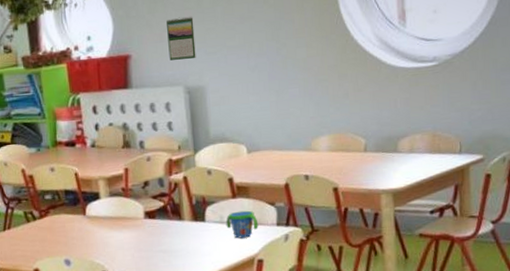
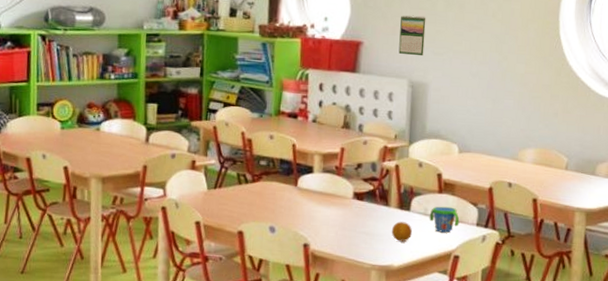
fruit: none [188,233,210,254] -> present [391,221,412,242]

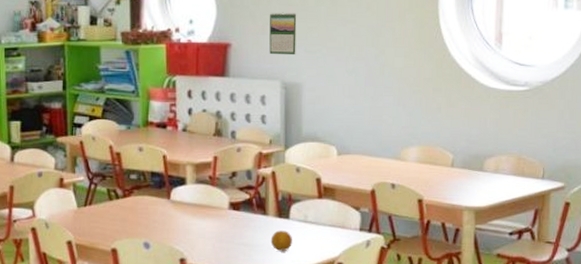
snack cup: present [429,206,460,233] -> none [309,212,342,240]

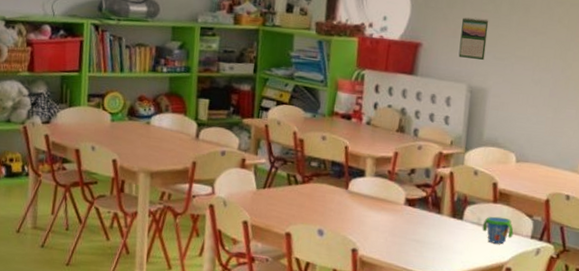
fruit: present [270,230,292,251] -> none [442,230,464,251]
snack cup: none [309,212,342,240] -> present [482,216,514,244]

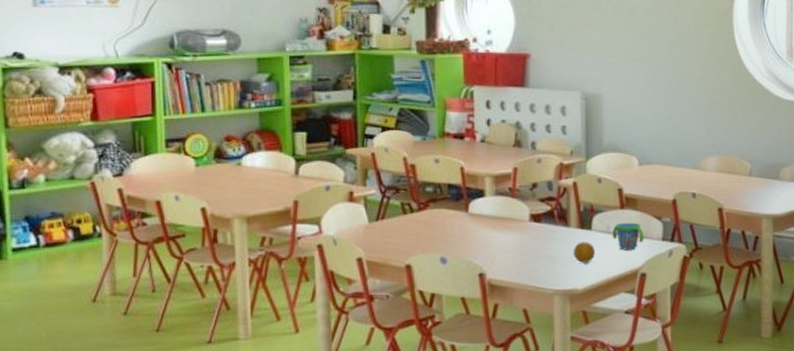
fruit: none [442,230,464,251] -> present [573,242,595,263]
calendar: present [458,17,489,61] -> none [569,24,596,67]

